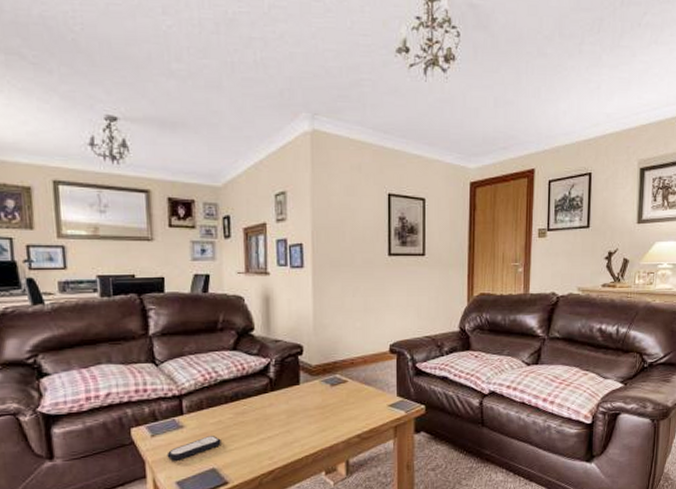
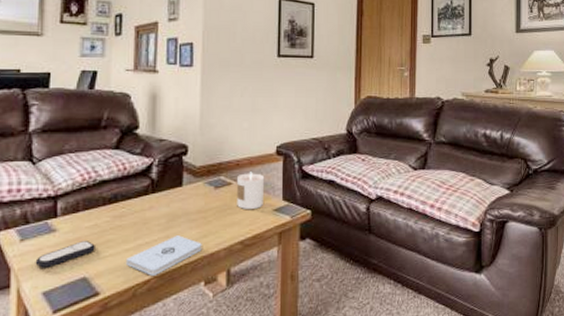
notepad: none [250,430,322,466] -> present [125,235,202,276]
candle: none [351,369,379,406] -> present [236,172,265,210]

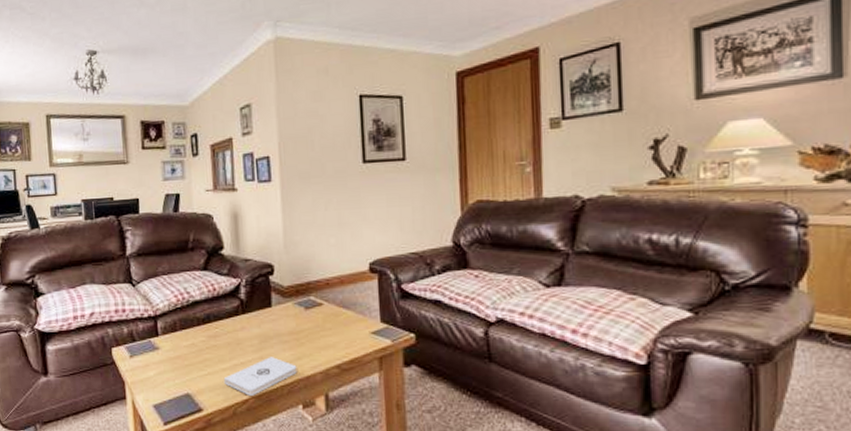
remote control: present [35,241,95,268] -> none [144,359,195,383]
candle: present [236,172,265,210] -> none [327,291,359,333]

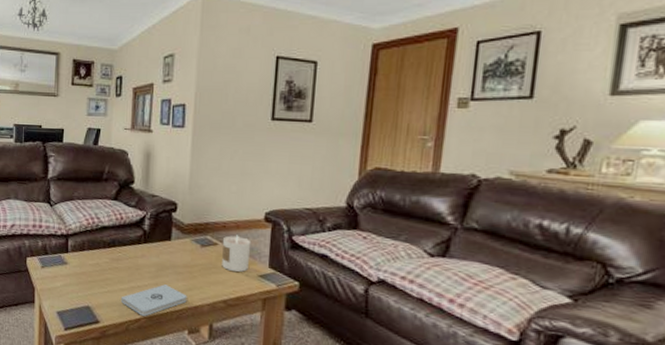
candle: none [327,291,359,333] -> present [222,235,252,273]

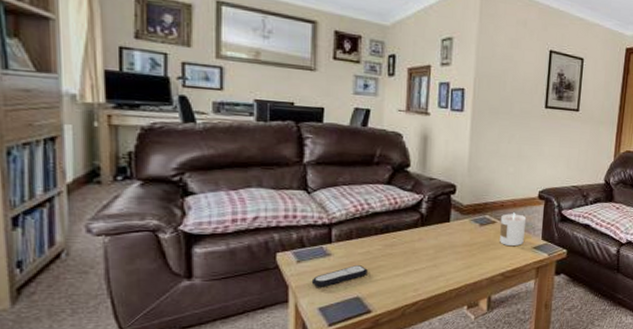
remote control: none [52,275,97,293] -> present [311,265,368,287]
notepad: present [120,284,187,316] -> none [395,265,467,298]

